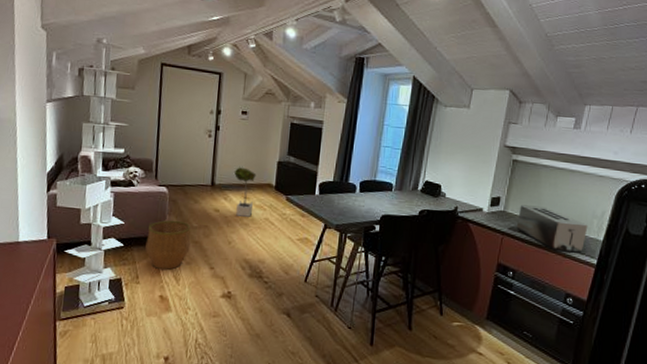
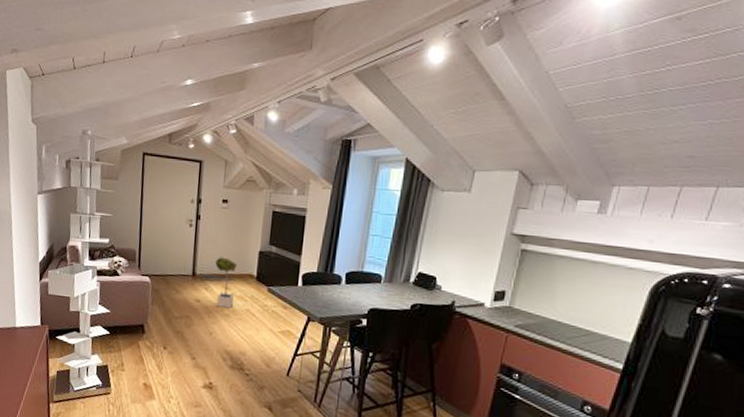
basket: present [145,220,191,271] -> none [130,309,173,359]
toaster: present [516,205,588,253] -> none [524,300,613,356]

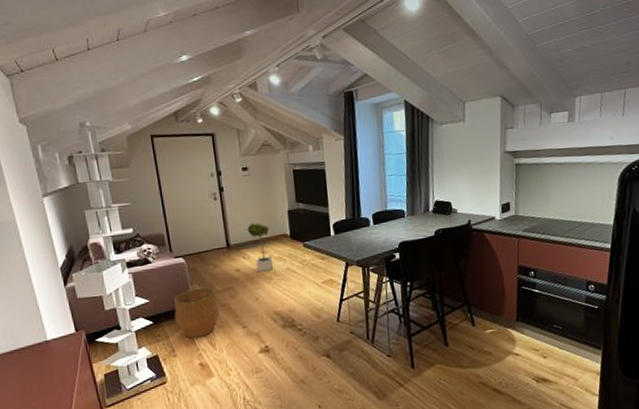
basket: none [130,309,173,359] -> present [174,287,219,339]

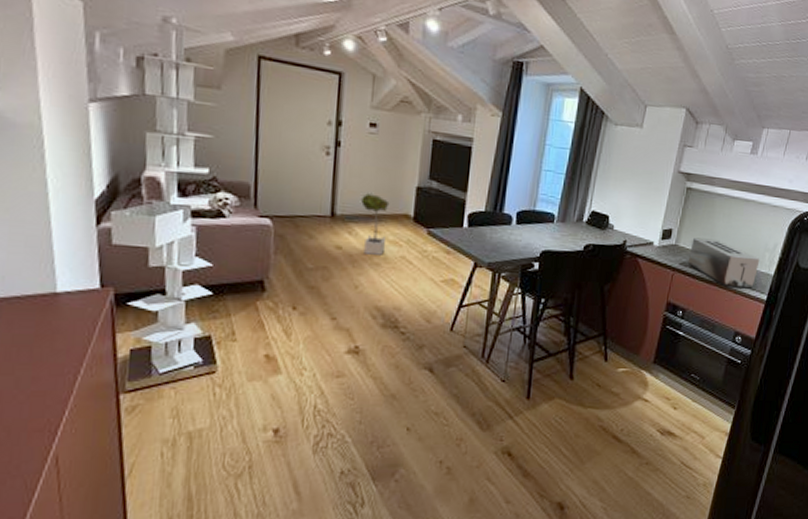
basket: present [174,287,219,339] -> none [243,260,305,324]
toaster: none [529,203,597,244] -> present [687,237,760,289]

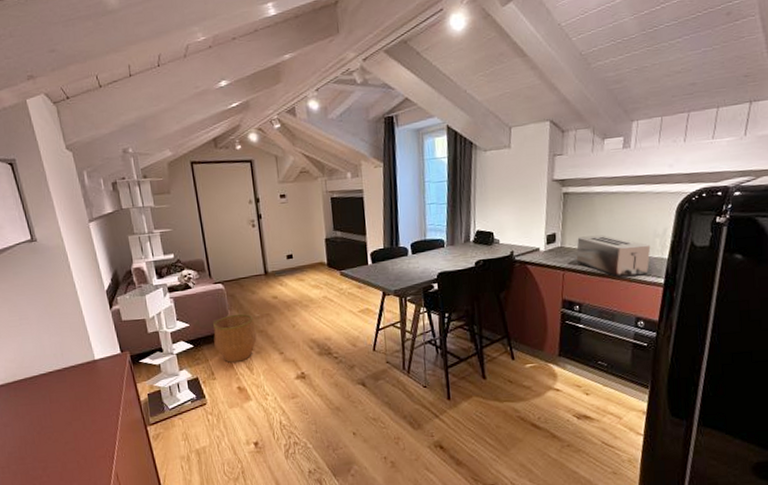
basket: none [243,260,305,324] -> present [213,313,257,364]
potted tree: present [361,193,390,255] -> none [285,250,311,299]

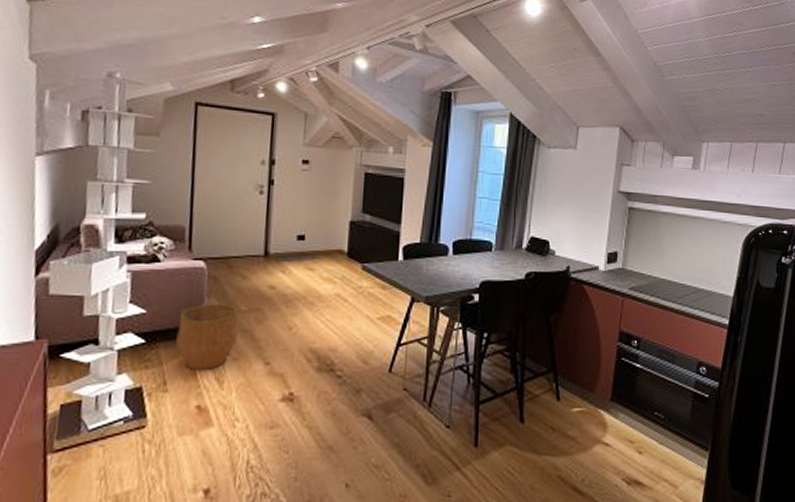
toaster: present [576,234,651,278] -> none [637,260,716,313]

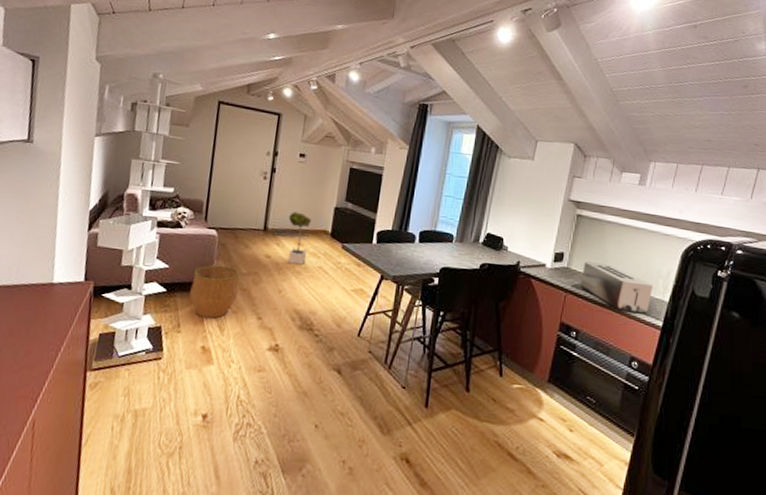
potted tree: none [295,230,323,294] -> present [288,211,312,265]
toaster: none [637,260,716,313] -> present [580,261,654,314]

